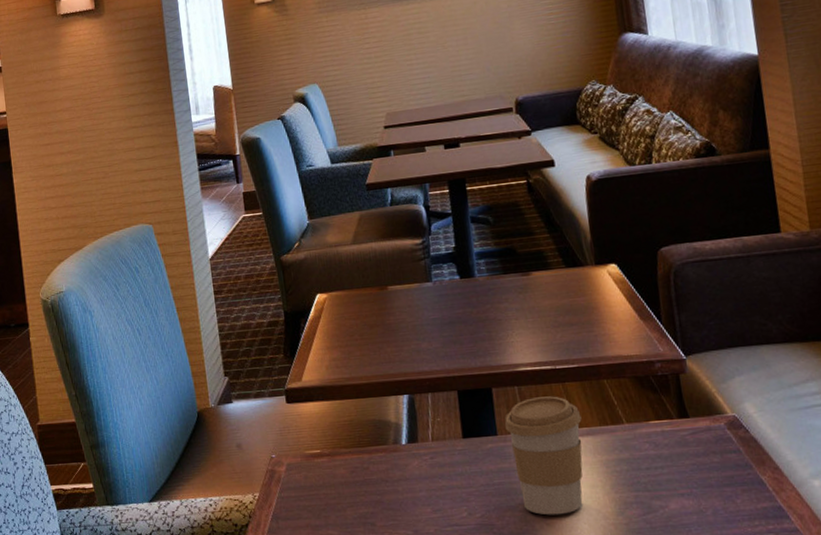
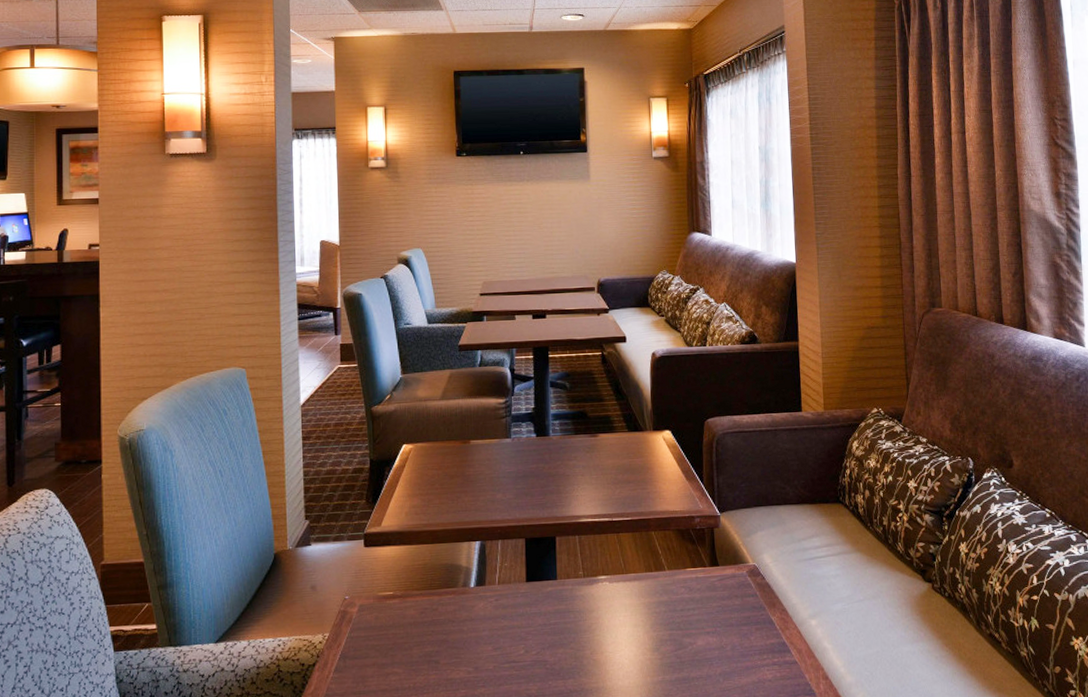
coffee cup: present [504,396,583,515] -> none [564,545,631,652]

